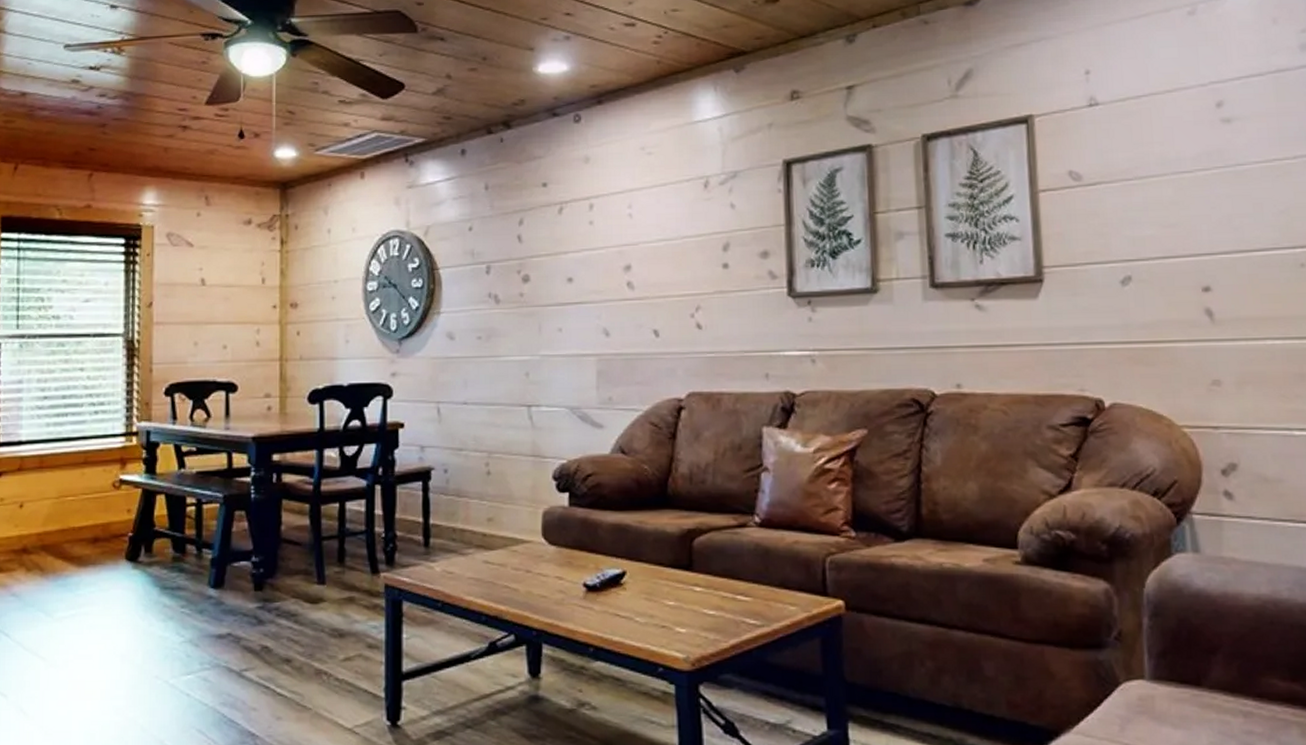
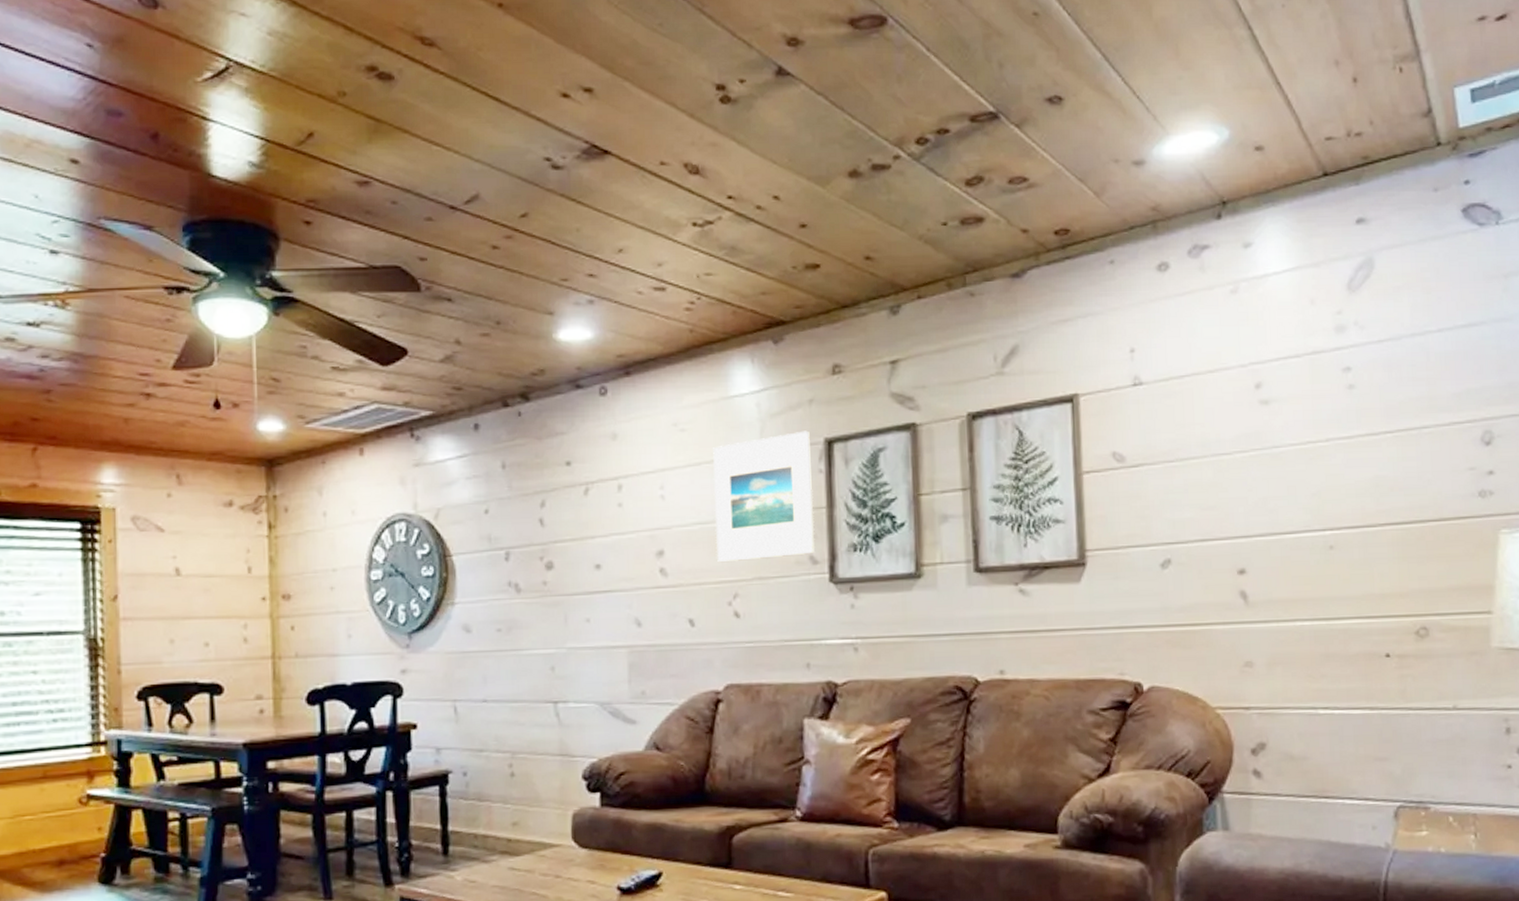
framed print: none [677,153,774,277] -> present [713,430,816,563]

